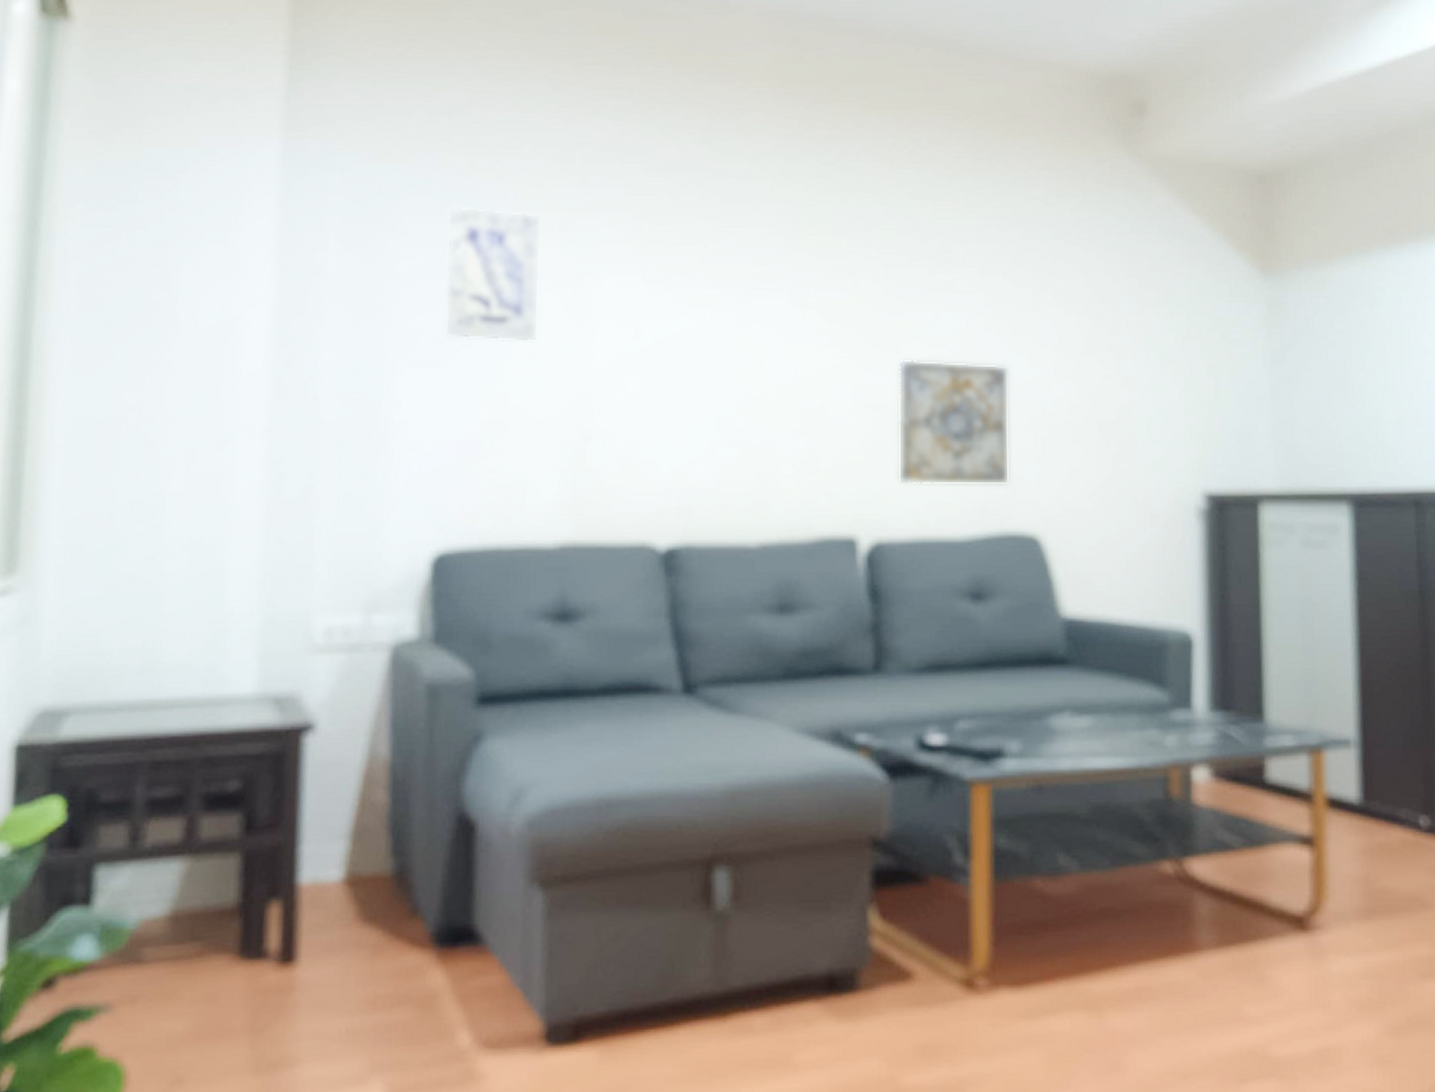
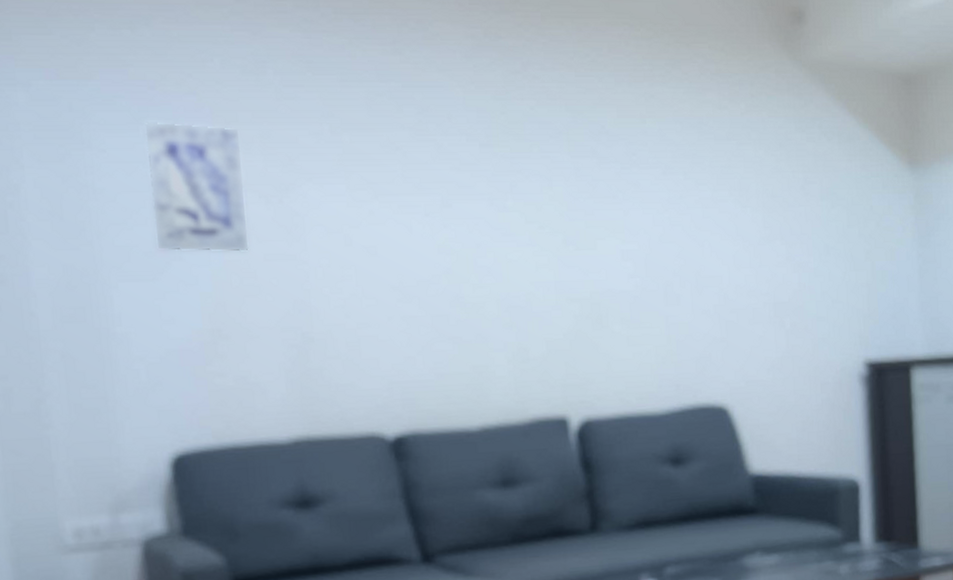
wall art: present [898,359,1010,485] -> none [594,255,700,368]

